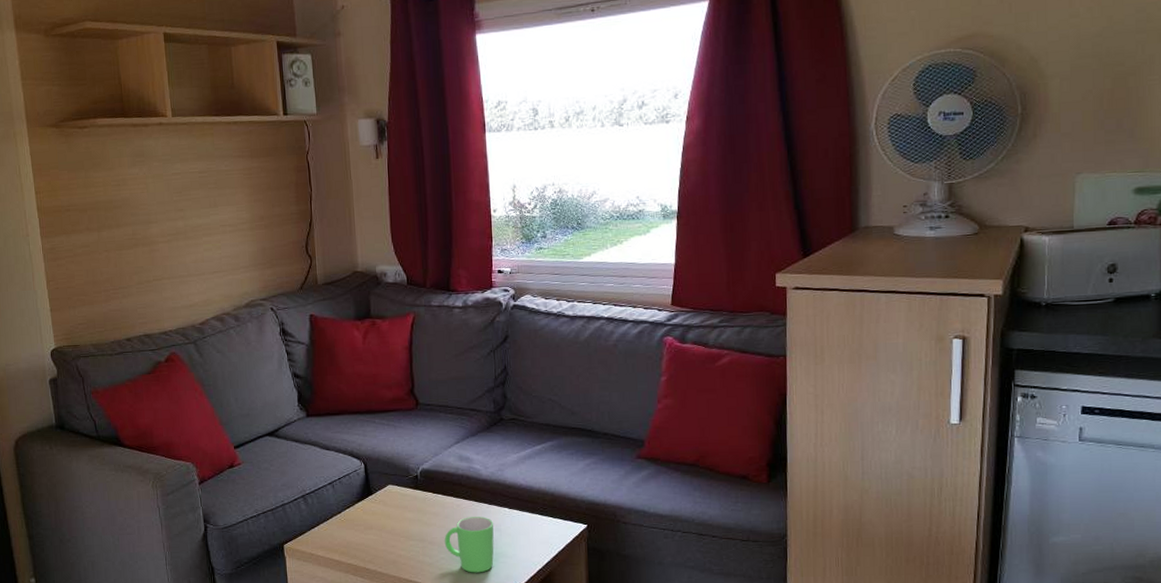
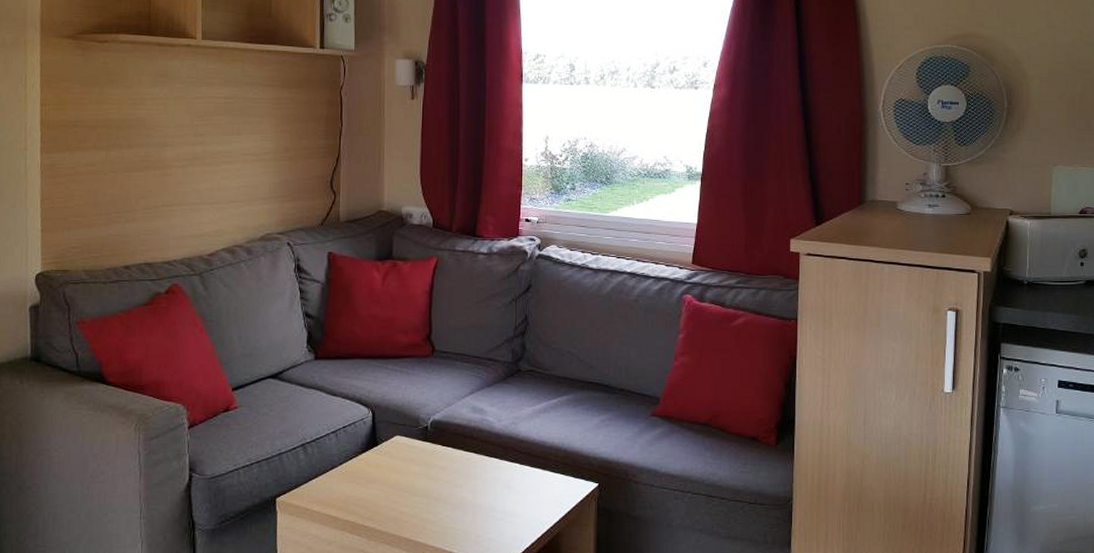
mug: present [444,517,494,573] -> none [450,472,503,533]

